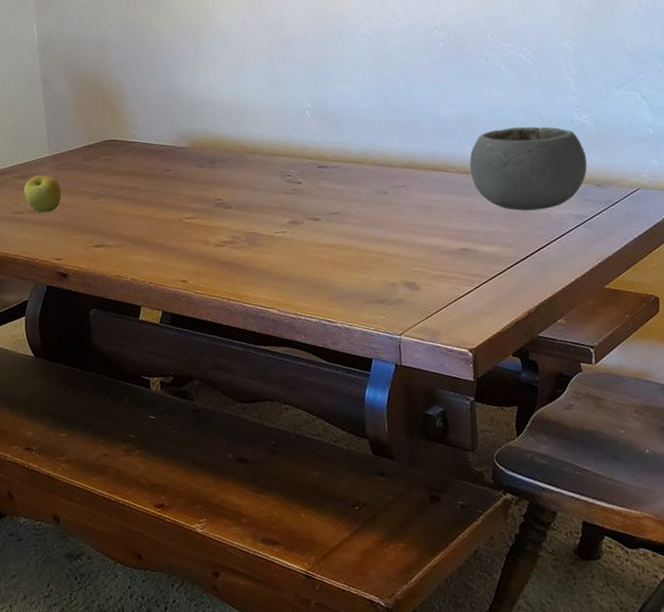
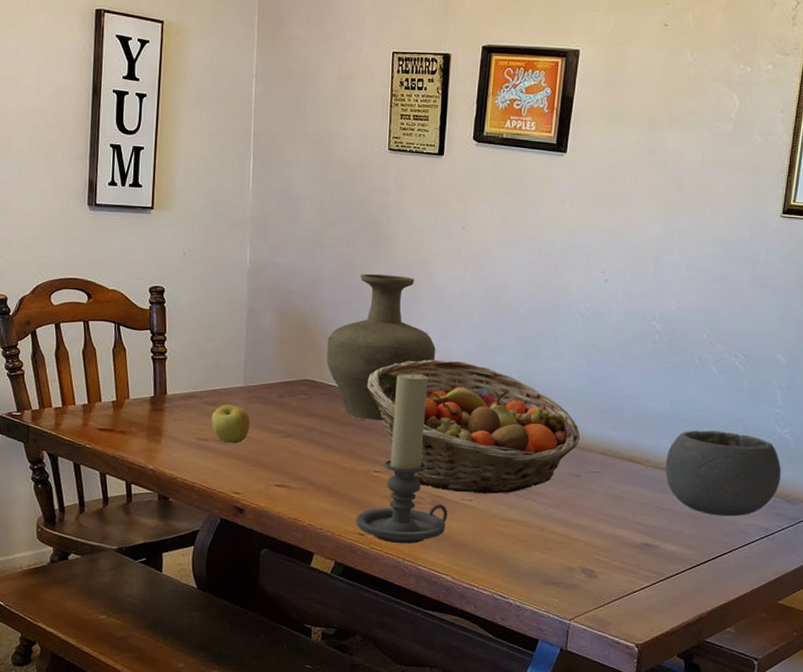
vase: none [122,26,229,170] -> present [327,273,436,420]
fruit basket: none [166,99,382,227] -> present [367,359,581,494]
candle holder: none [176,116,265,285] -> present [356,372,448,544]

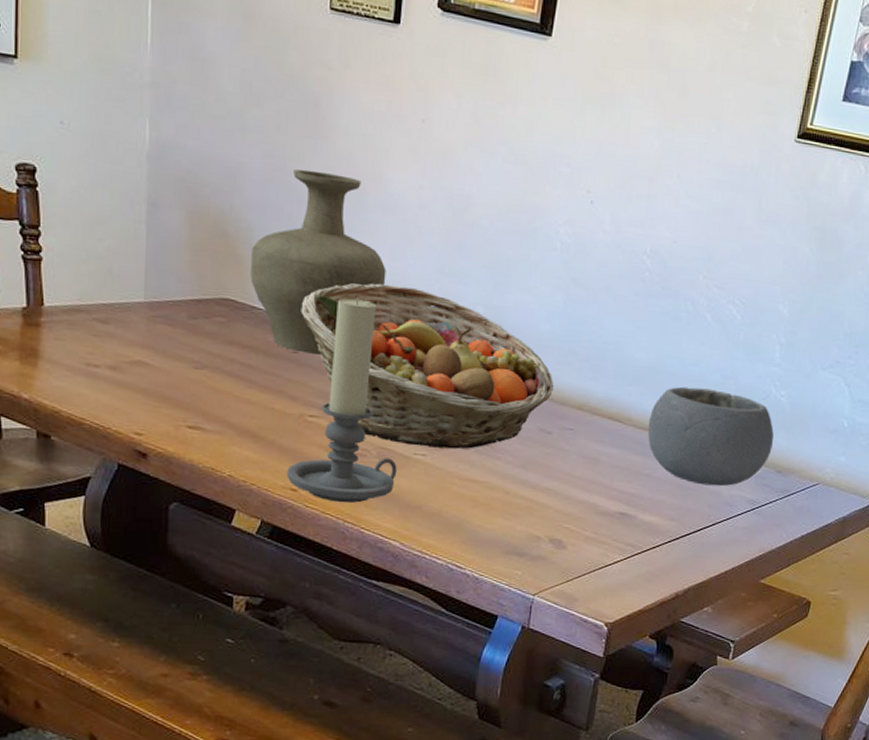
apple: present [211,403,250,444] -> none [103,322,153,373]

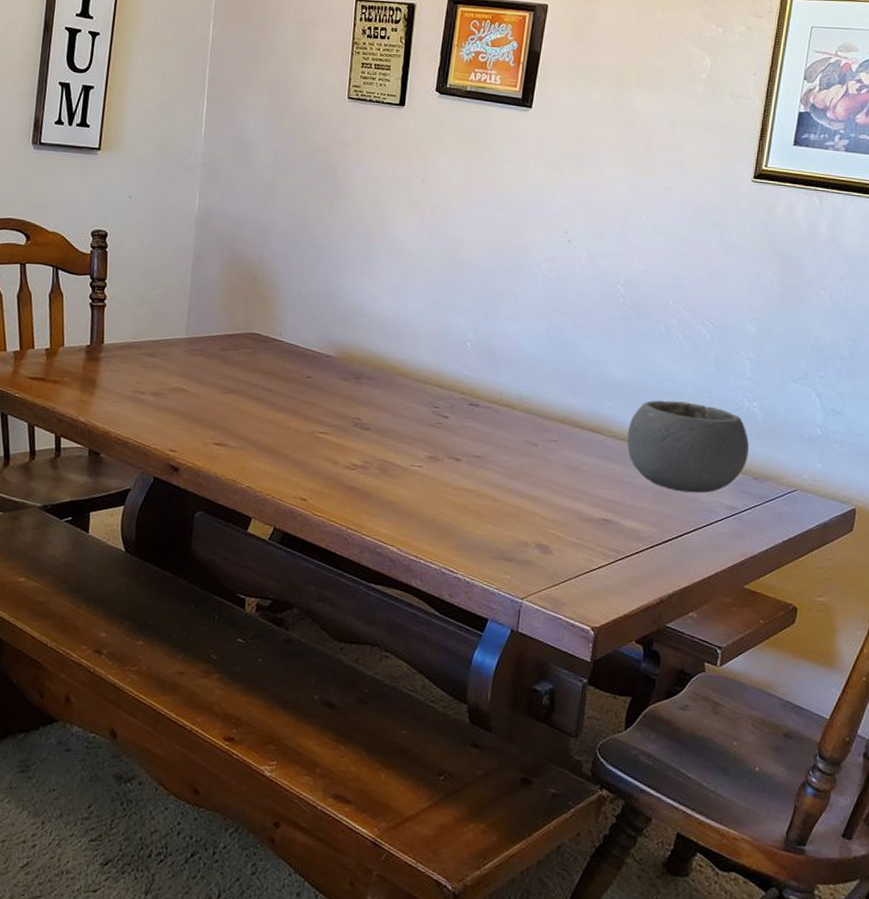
vase: present [250,169,387,355] -> none [274,224,390,379]
candle holder: present [286,297,397,504] -> none [298,329,396,512]
fruit basket: present [301,283,555,449] -> none [315,316,539,461]

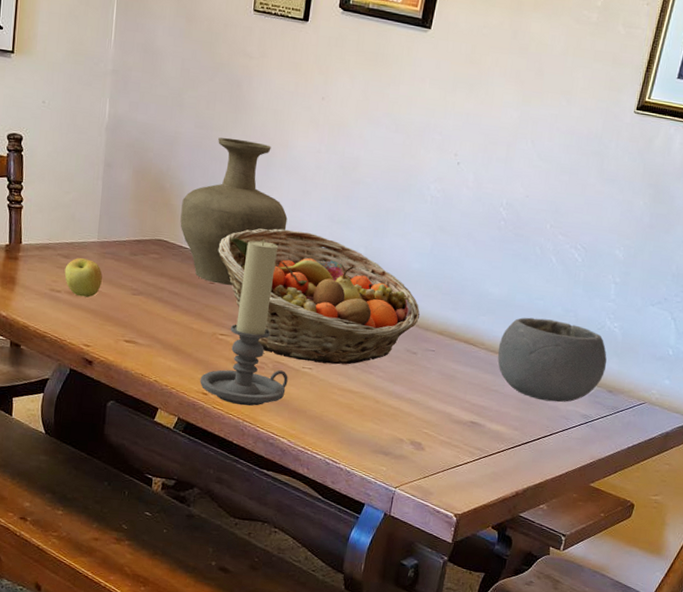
apple: none [149,355,191,398] -> present [64,257,103,298]
vase: none [274,224,390,379] -> present [180,137,288,285]
candle holder: none [298,329,396,512] -> present [200,240,288,406]
fruit basket: none [315,316,539,461] -> present [218,228,421,365]

